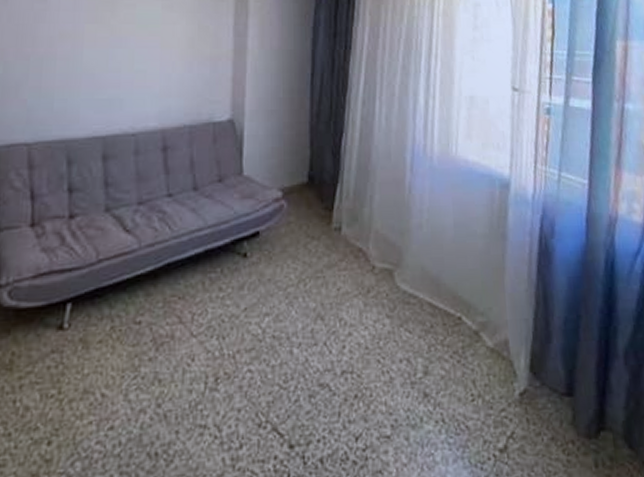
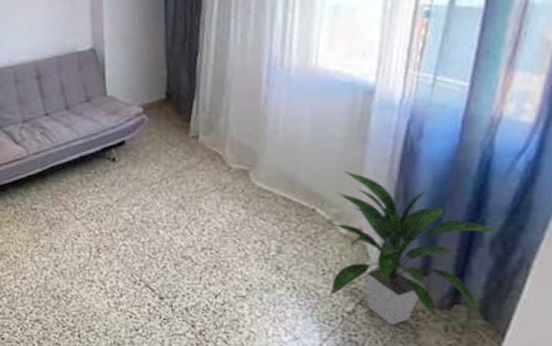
indoor plant: none [479,271,630,464] -> present [329,170,499,326]

